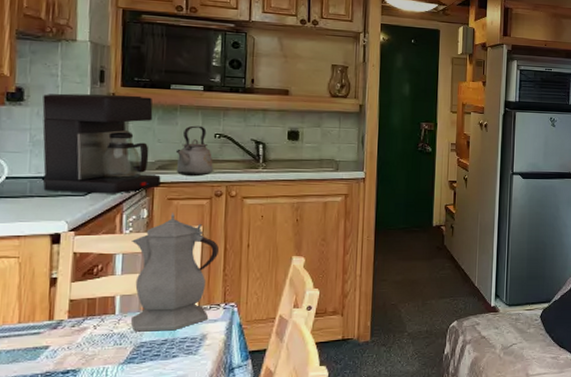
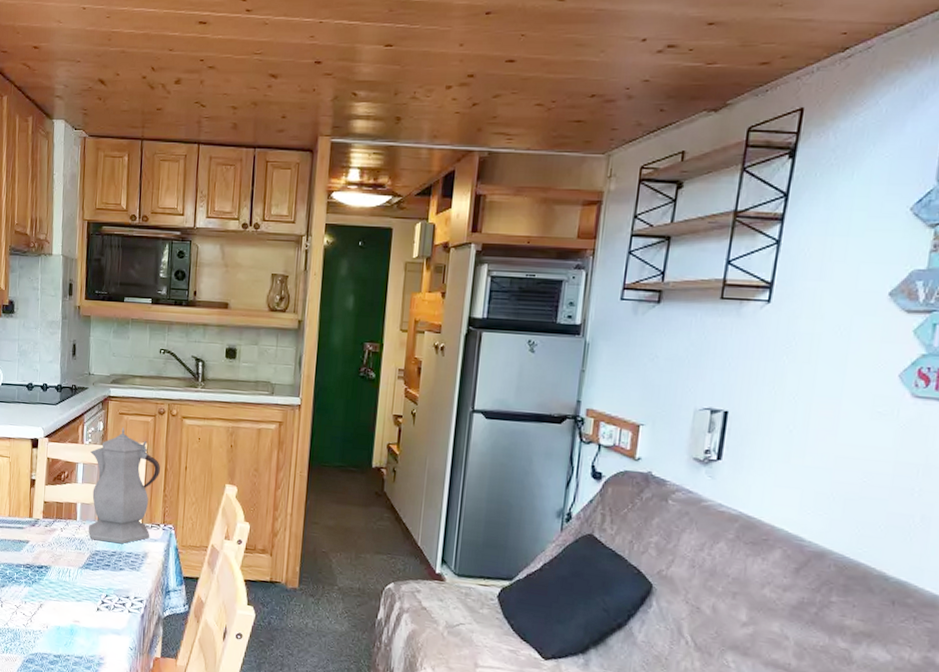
coffee maker: present [42,93,161,194] -> none [27,306,114,406]
kettle: present [175,125,213,177] -> none [126,340,158,393]

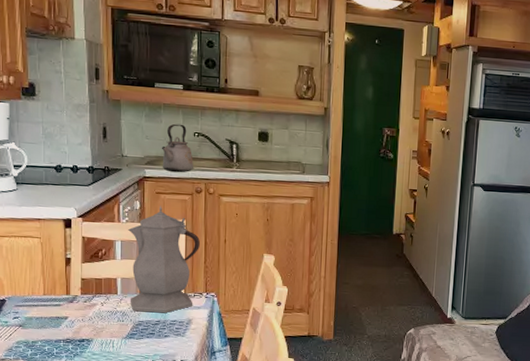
kettle: none [126,340,158,393] -> present [161,123,193,173]

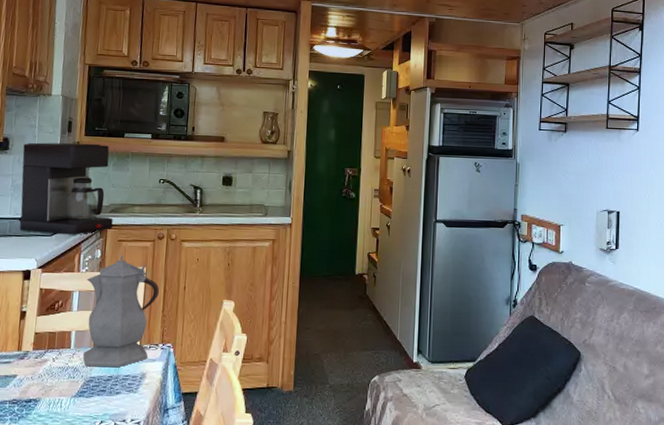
coffee maker: none [51,89,150,186] -> present [19,142,113,235]
kettle: present [161,123,193,173] -> none [126,171,157,220]

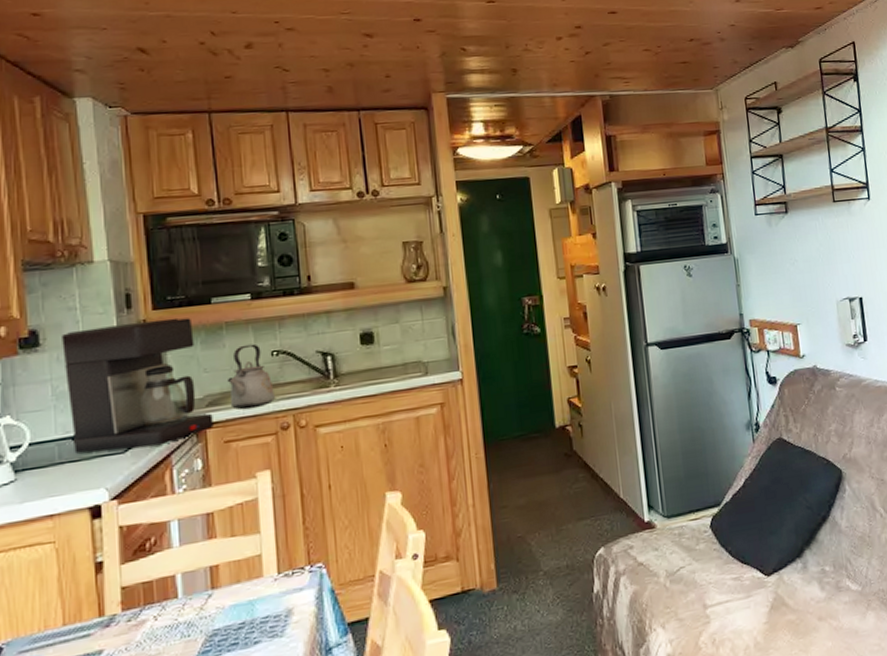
teapot: present [83,252,159,368] -> none [187,457,294,617]
kettle: none [126,171,157,220] -> present [227,343,275,411]

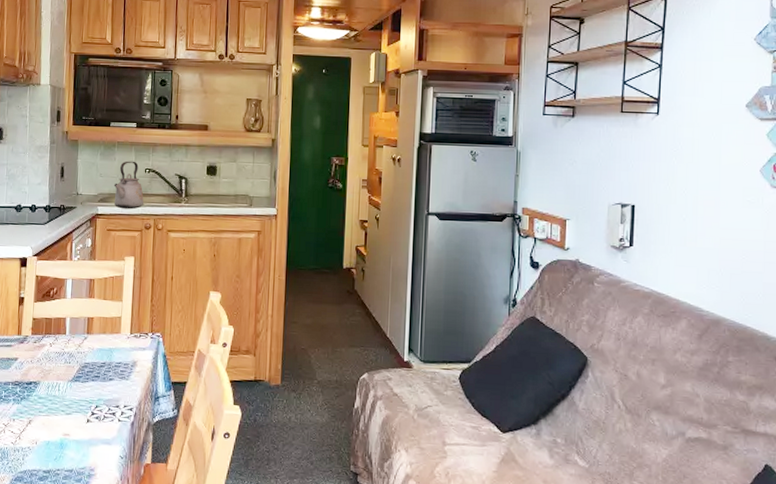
coffee maker: present [62,317,214,454] -> none [15,132,102,224]

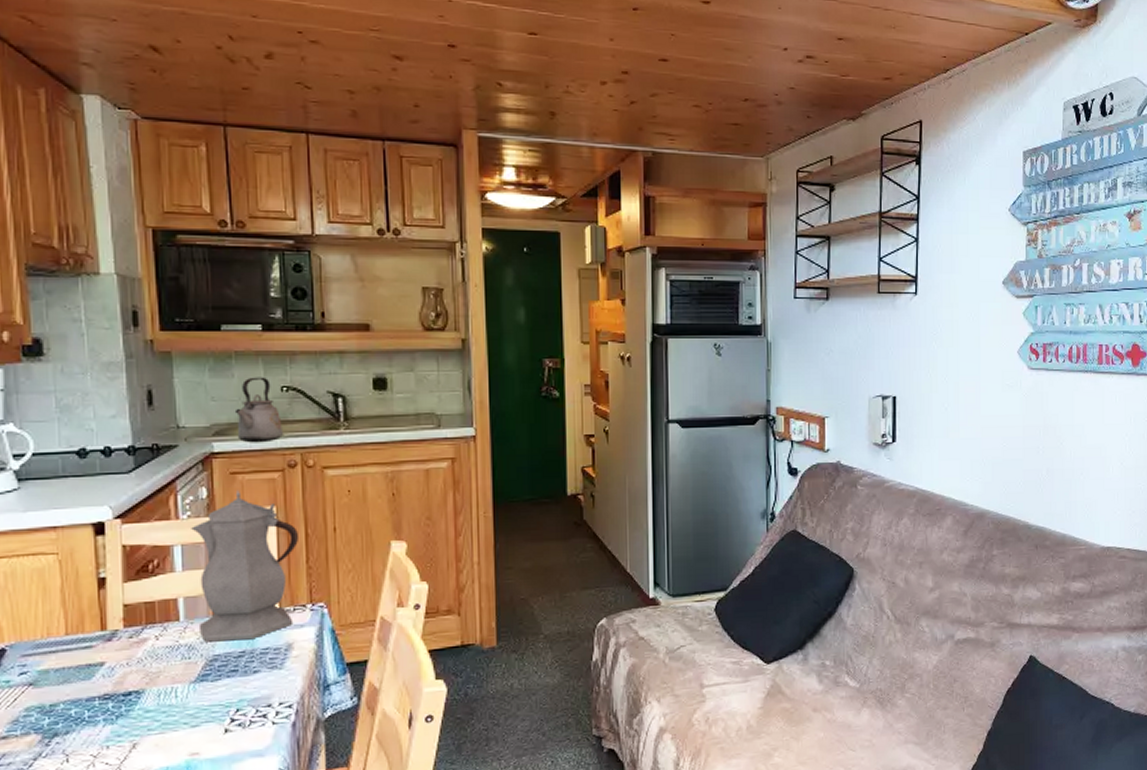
teapot: none [78,242,147,355] -> present [191,489,298,642]

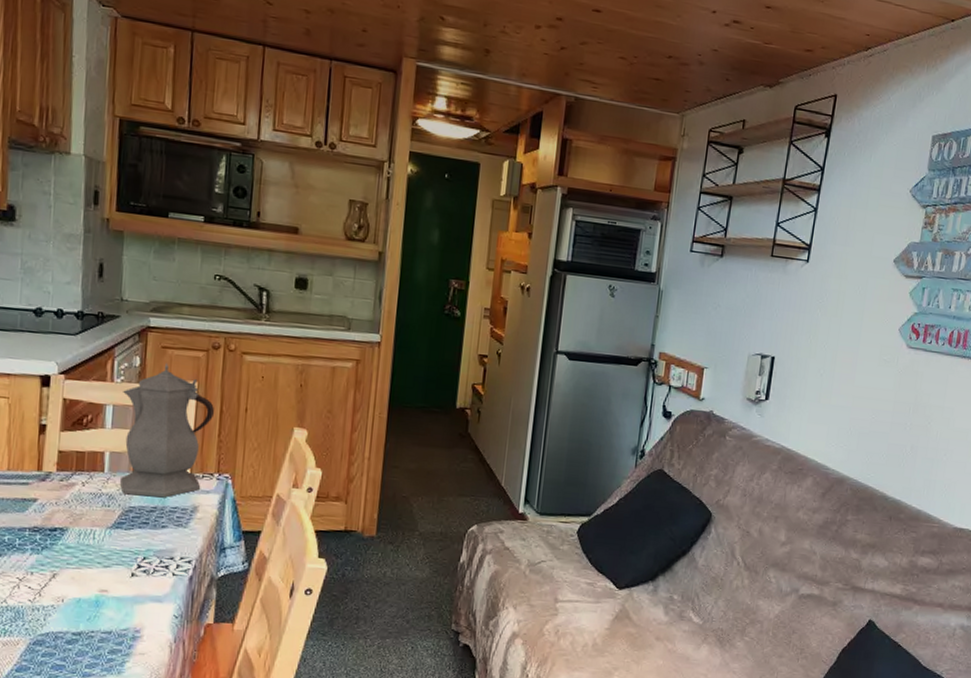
kettle: present [234,377,283,443] -> none [171,263,212,324]

